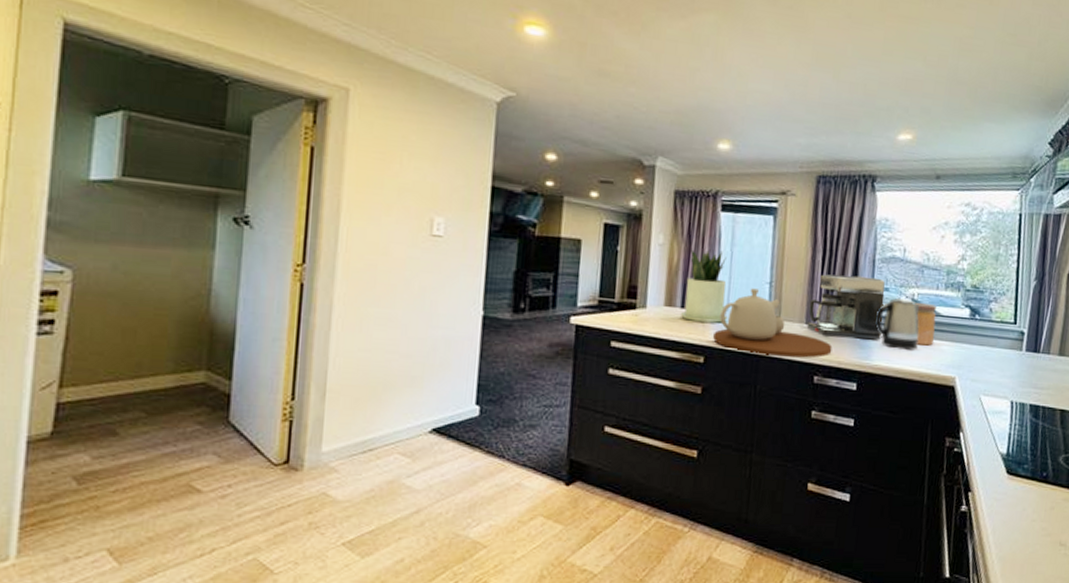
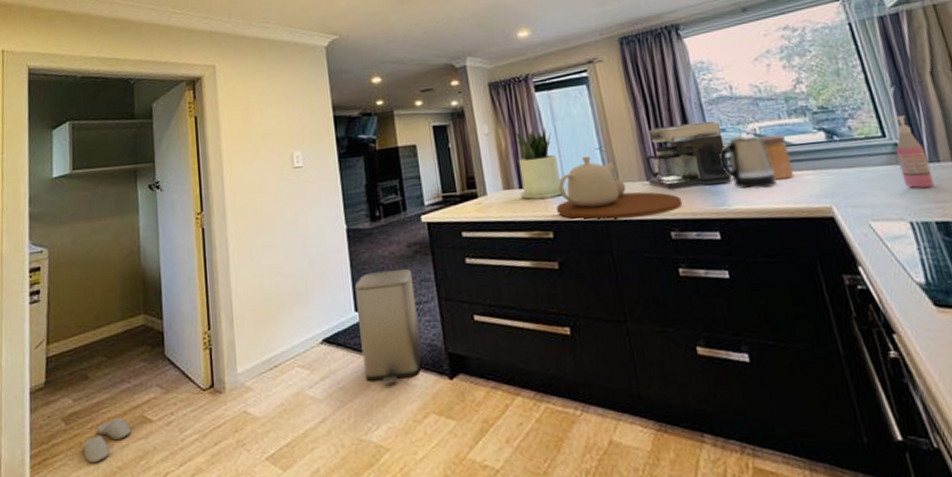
slippers: none [100,483,172,531] -> present [83,417,131,464]
pedal bin: none [474,366,548,483] -> present [354,269,423,384]
soap dispenser: none [1017,308,1042,375] -> present [889,116,934,189]

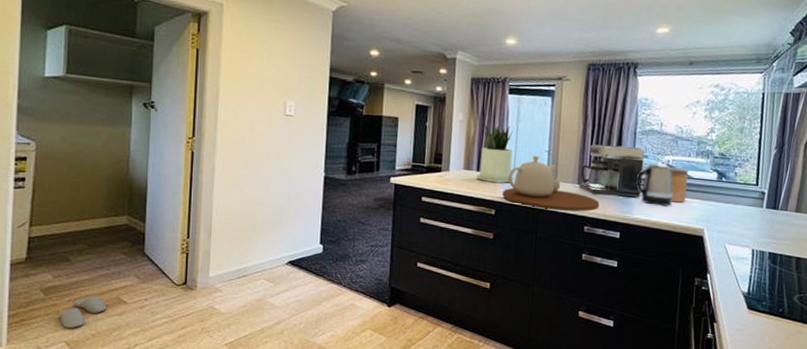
pedal bin: present [354,269,423,384] -> none [319,215,374,303]
soap dispenser: present [889,116,934,189] -> none [758,172,781,228]

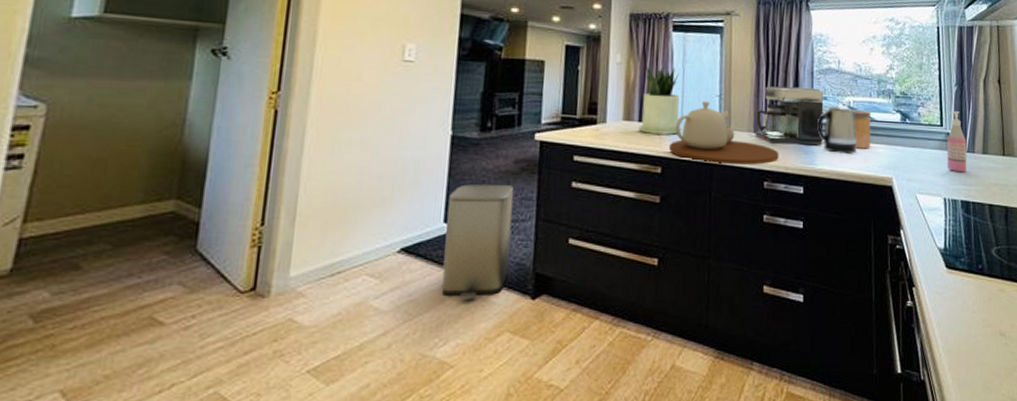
slippers: present [60,295,107,329] -> none [55,317,132,370]
pedal bin: none [319,215,374,303] -> present [441,183,514,300]
soap dispenser: none [758,172,781,228] -> present [946,111,967,173]

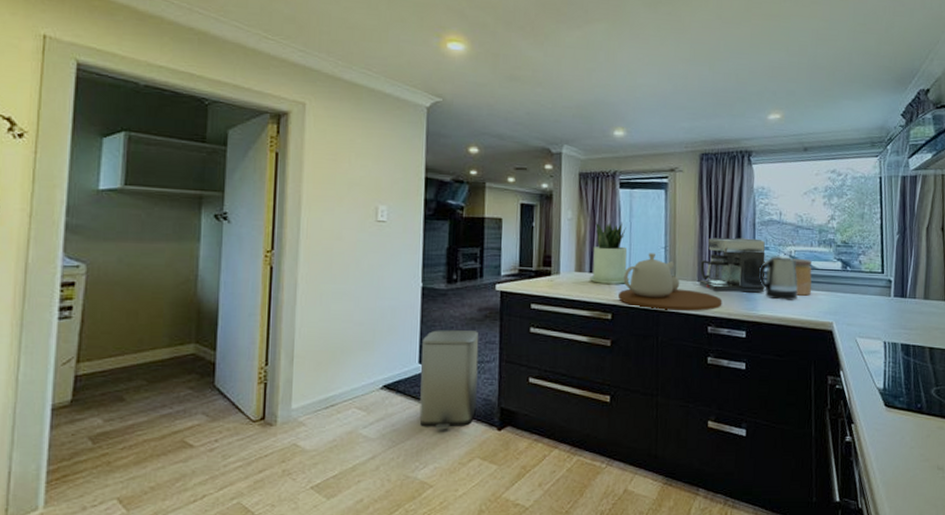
soap dispenser: present [946,111,967,173] -> none [887,259,908,318]

